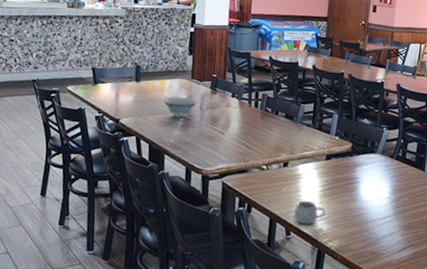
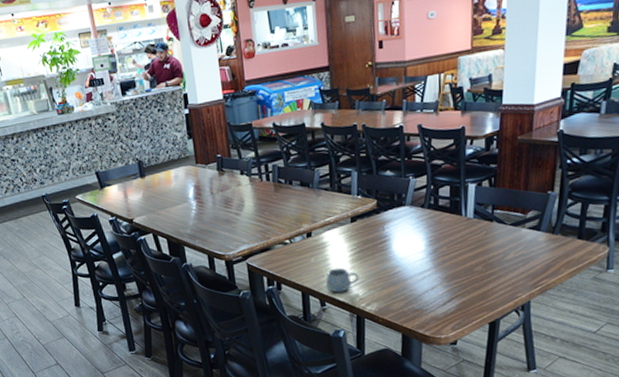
bowl: present [163,96,197,118] -> none [171,184,206,207]

